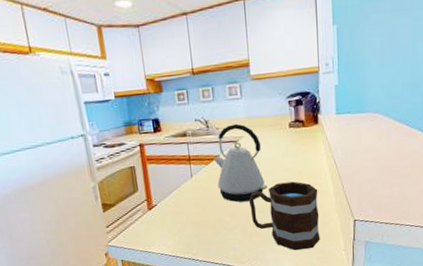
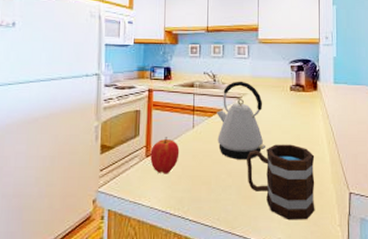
apple: none [152,189,182,224] -> present [150,137,180,174]

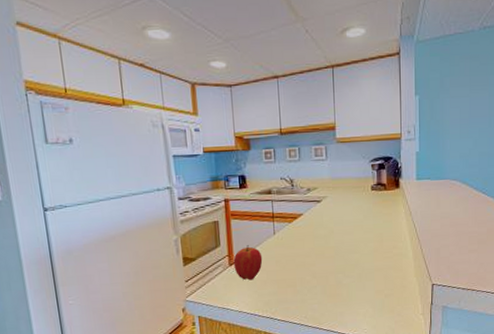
kettle: present [217,81,267,160] -> none [297,184,349,262]
mug: present [247,144,315,221] -> none [330,243,399,313]

